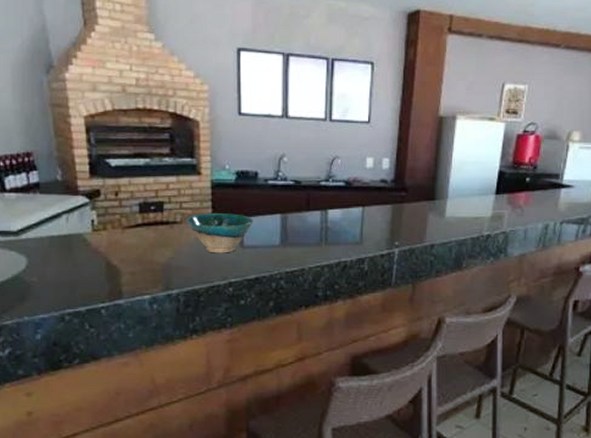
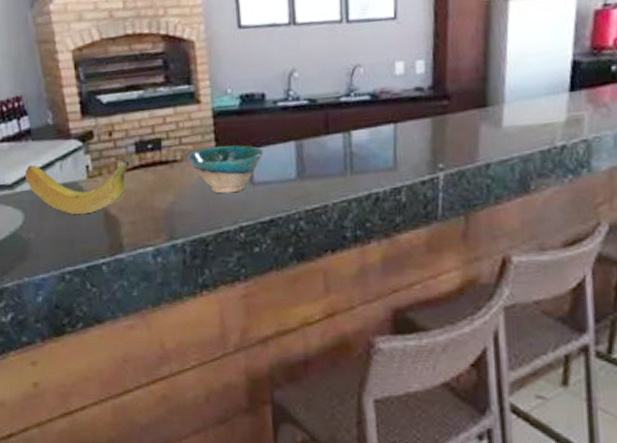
fruit: none [31,215,133,263] -> present [25,160,130,215]

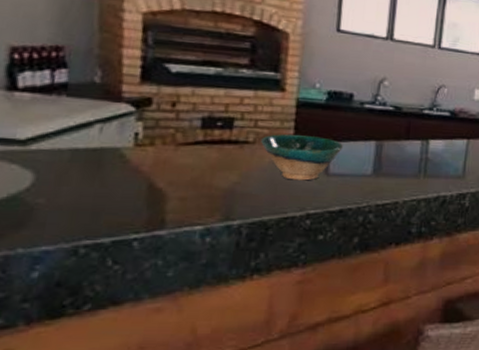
fruit: present [25,160,130,215] -> none [47,122,192,184]

